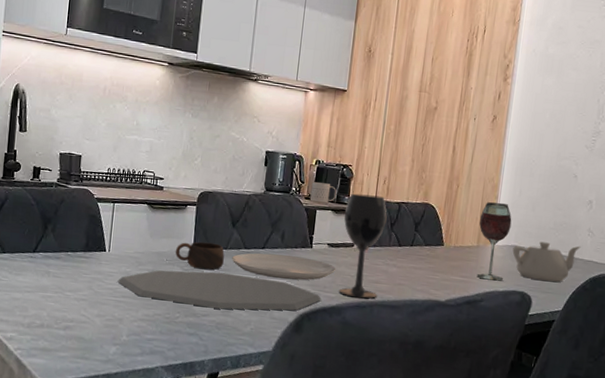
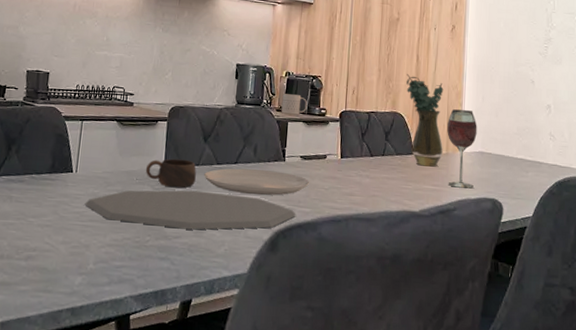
wine glass: present [338,193,387,299] -> none [313,104,358,213]
vase: none [440,164,479,259] -> present [406,73,444,167]
teapot: present [512,241,581,283] -> none [480,147,544,188]

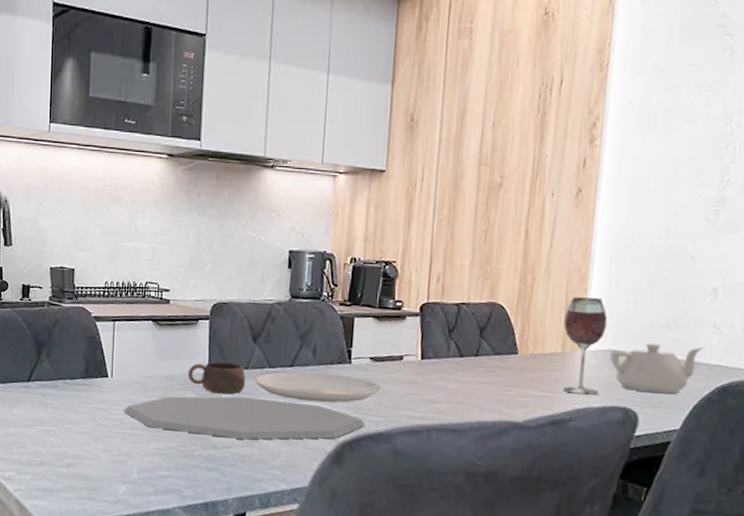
mug: present [281,94,307,115] -> none [345,284,378,309]
vase: present [406,73,444,167] -> none [510,253,562,369]
teapot: none [480,147,544,188] -> present [609,343,704,394]

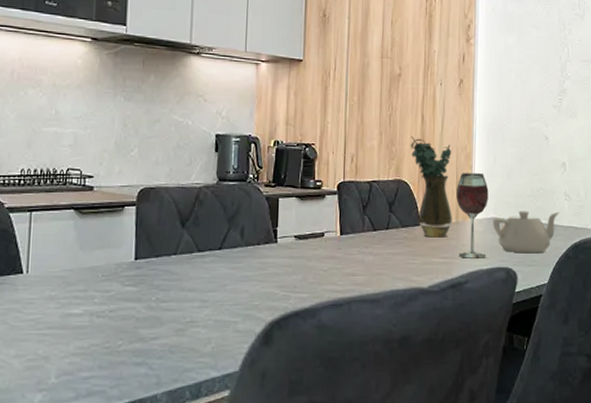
placemat: present [123,396,365,440] -> none [40,284,292,329]
cup: present [187,361,245,394] -> none [112,249,174,282]
plate: present [254,372,382,403] -> none [183,255,307,283]
vase: none [510,253,562,369] -> present [411,135,452,238]

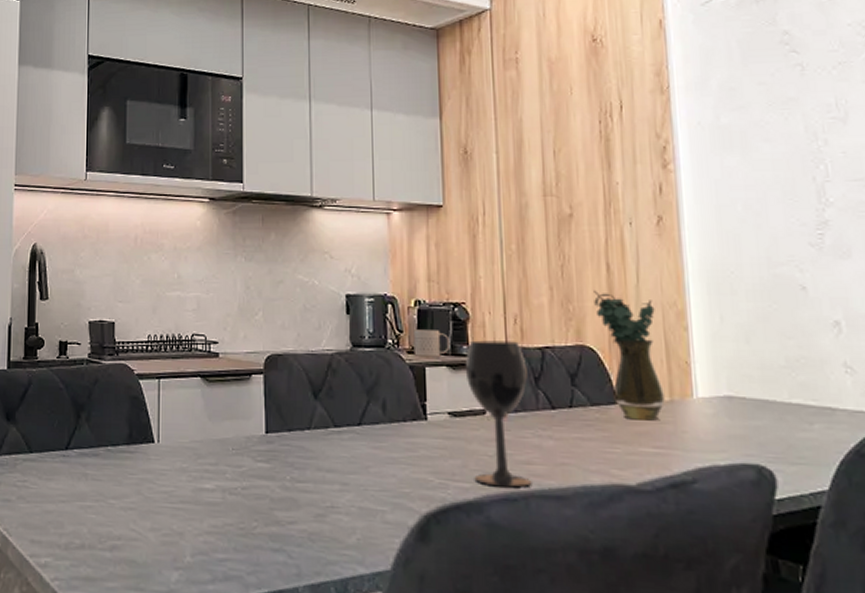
mug: none [270,166,300,189] -> present [413,330,449,357]
wine glass: none [310,175,358,295] -> present [465,340,532,488]
wineglass: present [456,173,489,258] -> none [667,336,722,451]
teapot: present [492,211,560,254] -> none [727,387,838,448]

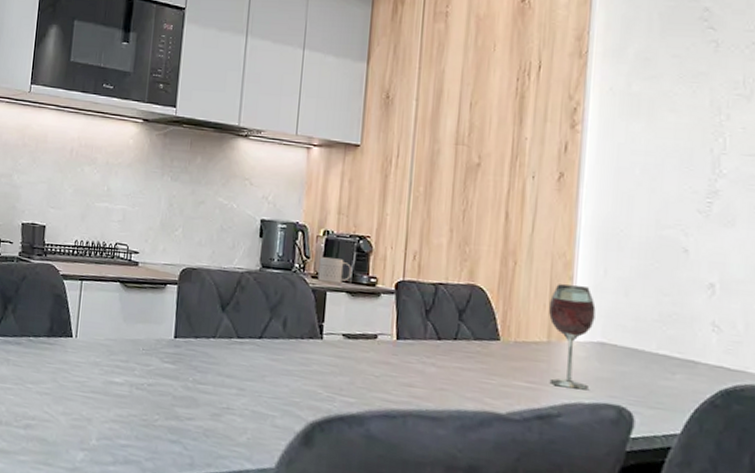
wine glass: present [465,340,532,488] -> none [359,271,420,407]
vase: present [593,290,665,421] -> none [489,235,545,359]
wineglass: none [667,336,722,451] -> present [549,284,596,390]

